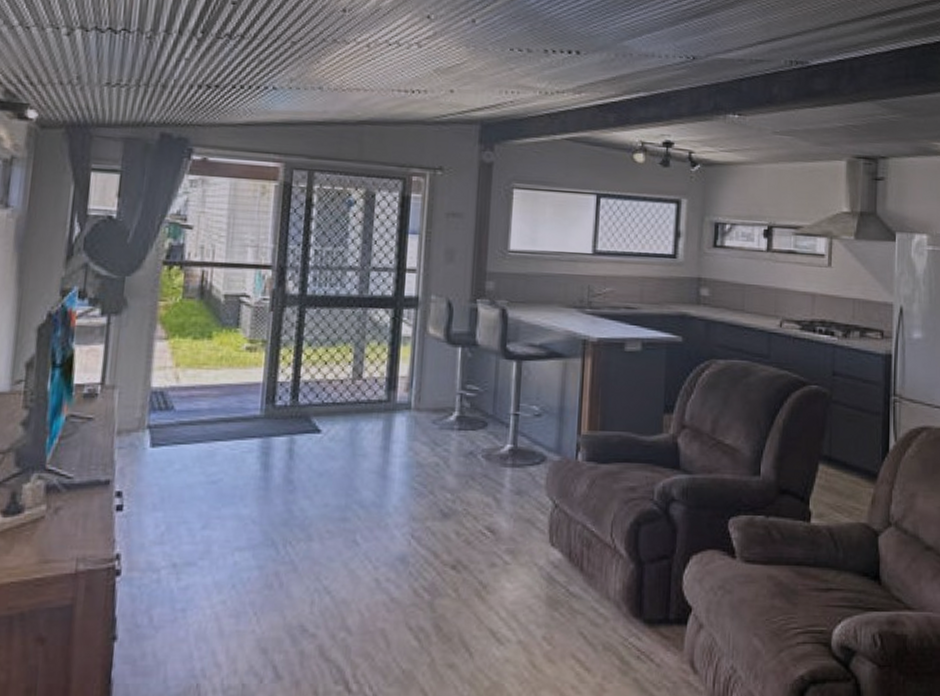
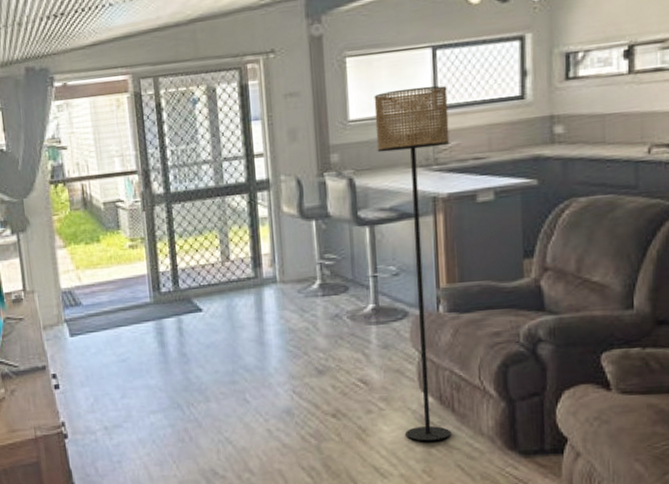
floor lamp: none [529,228,607,604] -> present [374,86,452,442]

